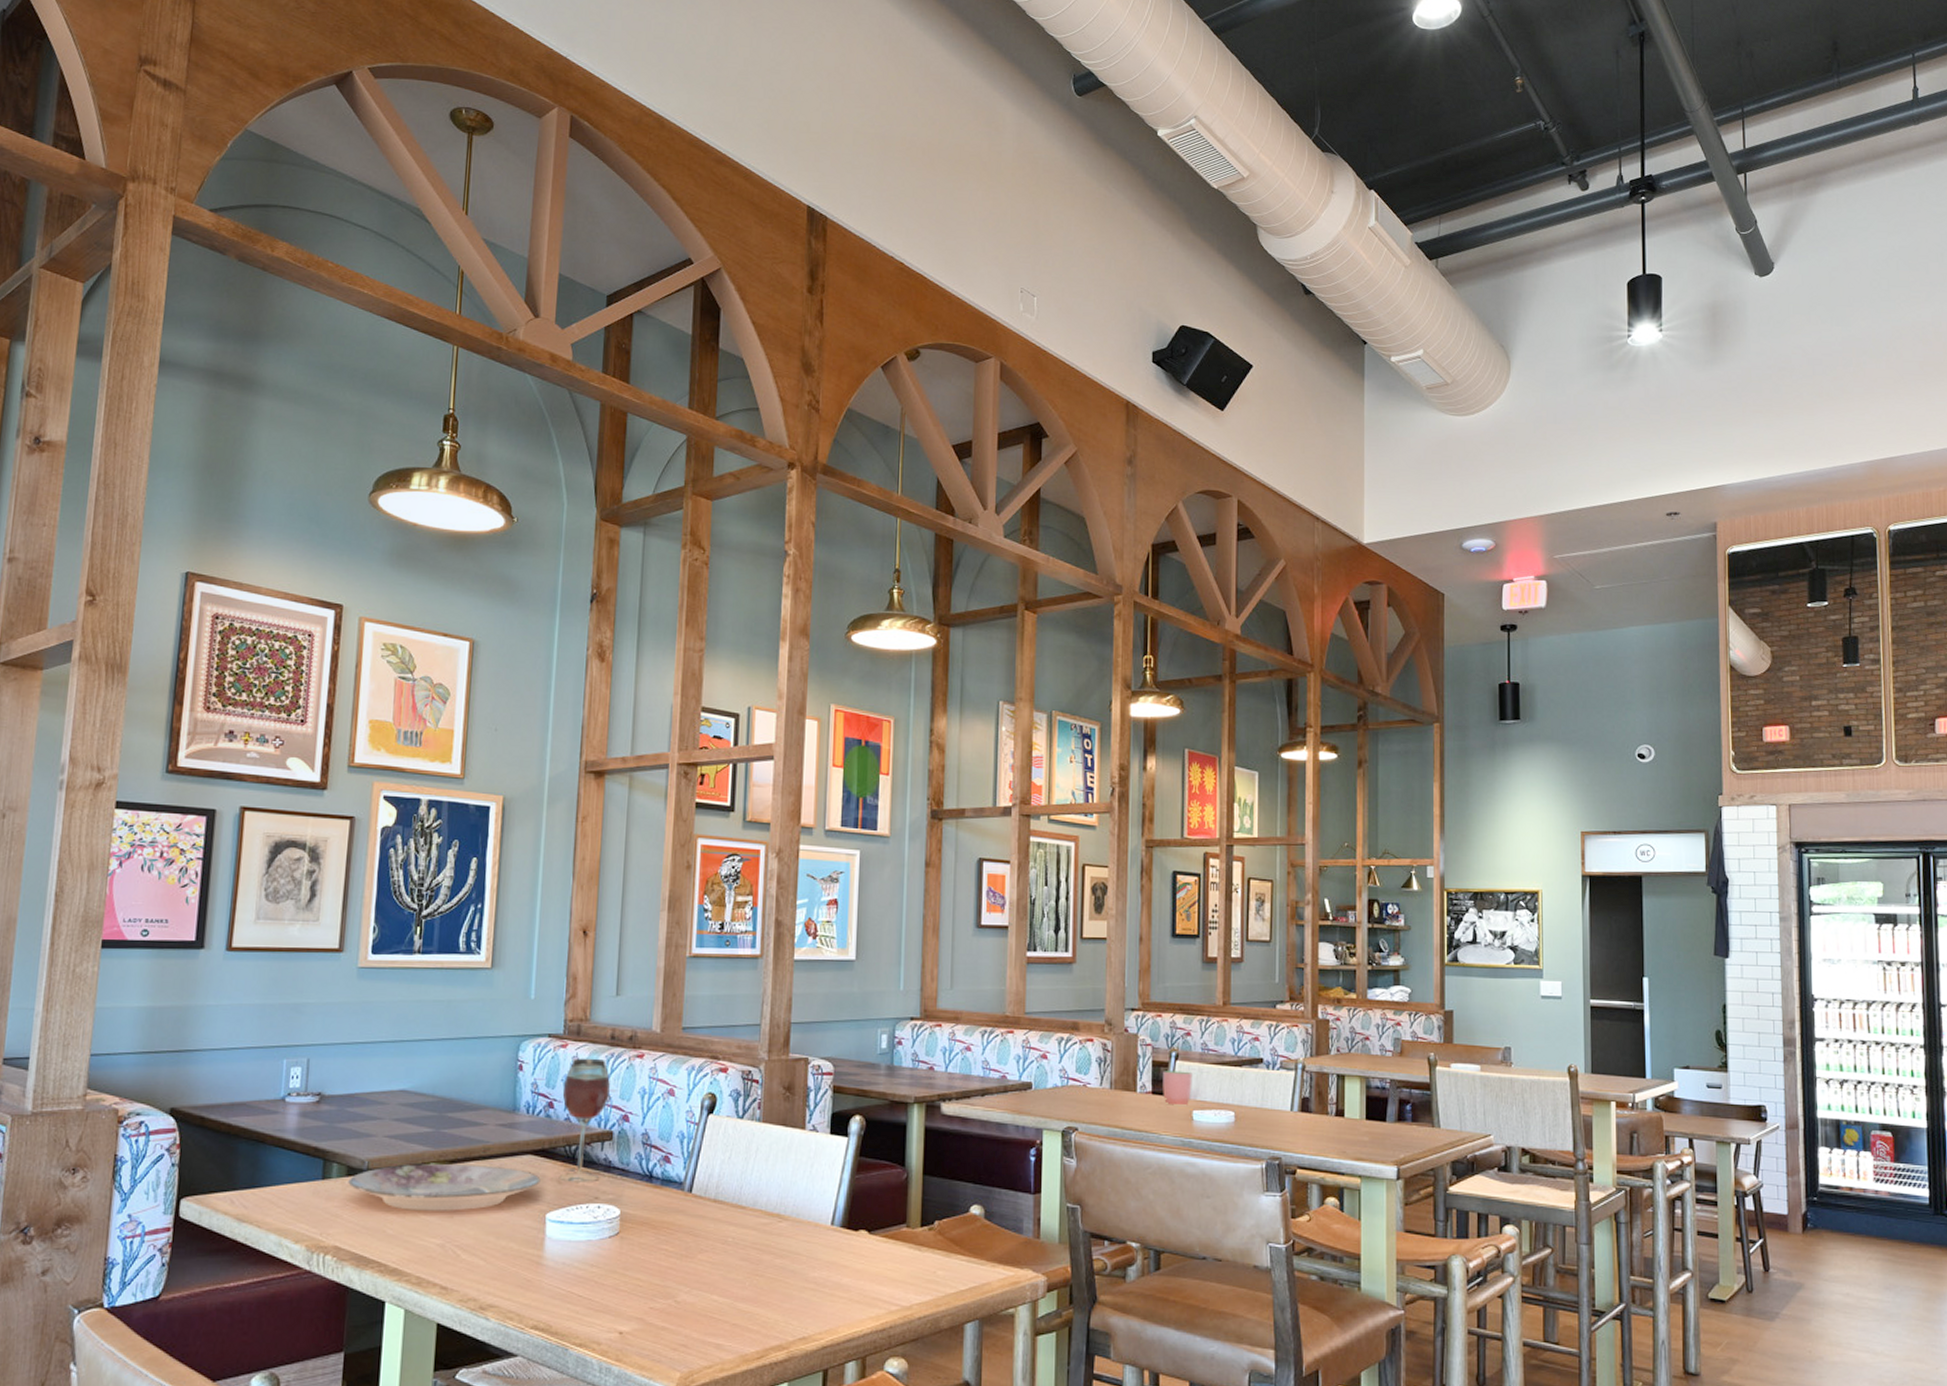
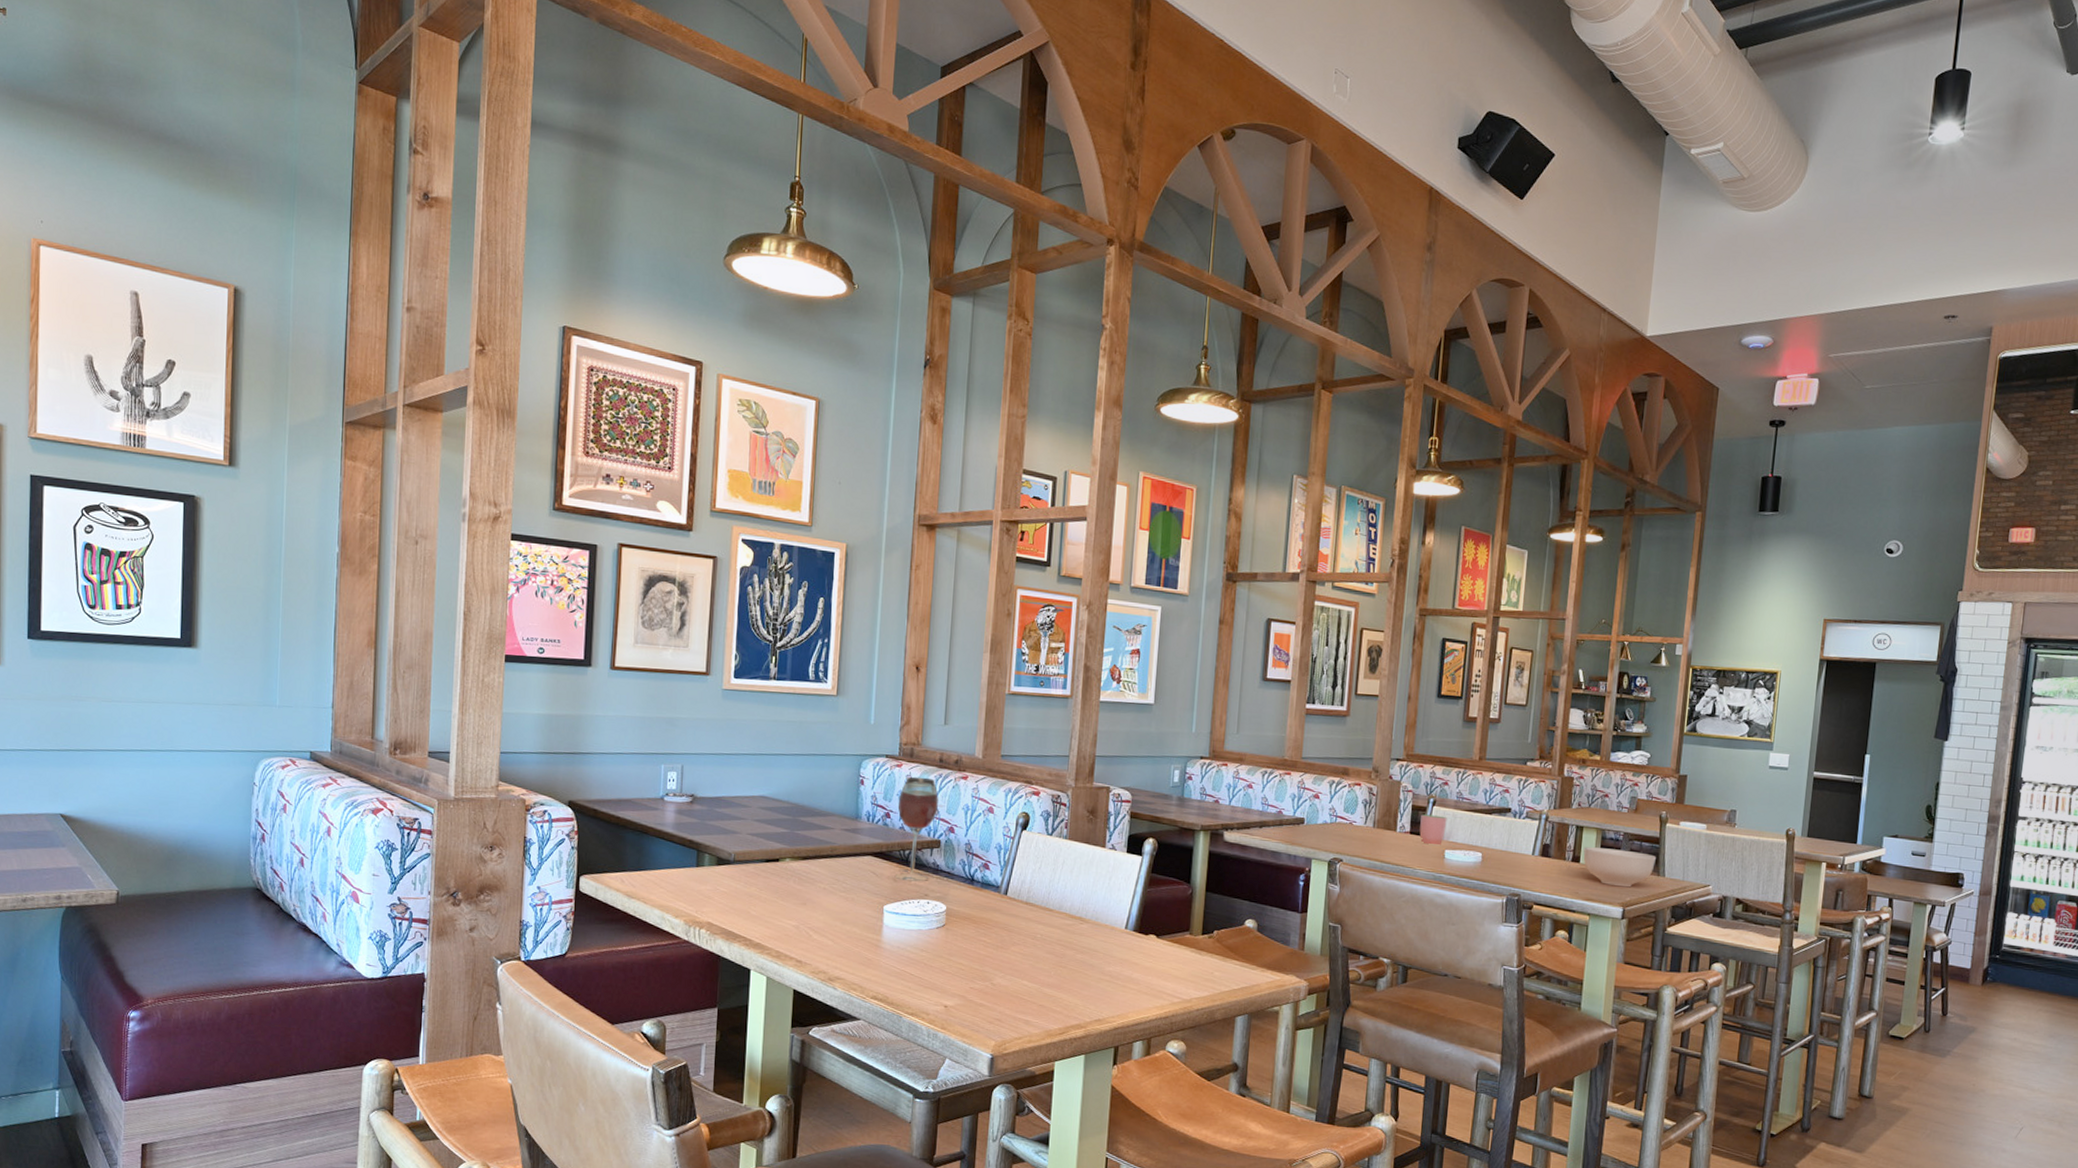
plate: present [348,1164,541,1211] -> none [718,858,879,899]
bowl: none [1348,1098,1428,1143] -> present [1583,847,1656,888]

